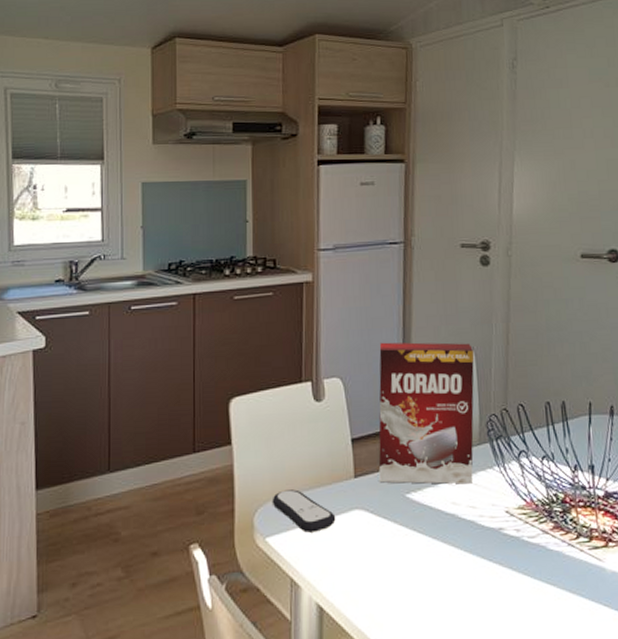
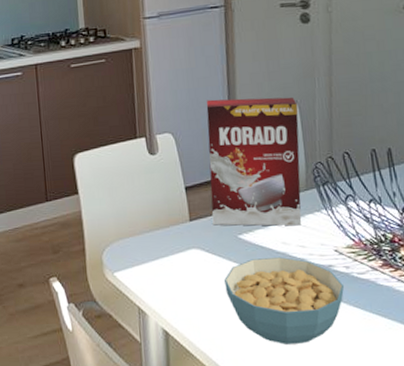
remote control: present [272,489,336,533] -> none [117,232,175,269]
cereal bowl: none [389,519,515,619] -> present [224,257,345,344]

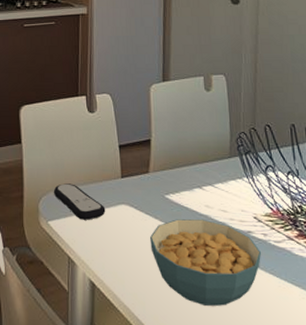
remote control: none [117,232,175,269] -> present [53,183,106,220]
cereal box: present [206,97,302,226] -> none [142,66,226,191]

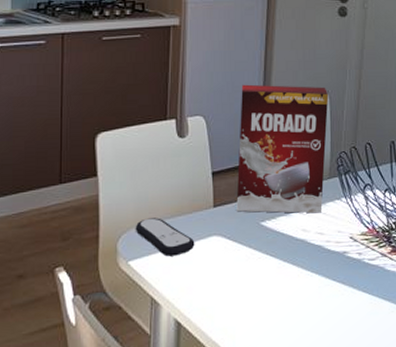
cereal box: none [142,66,226,191] -> present [236,84,329,214]
cereal bowl: present [150,219,262,306] -> none [243,244,356,331]

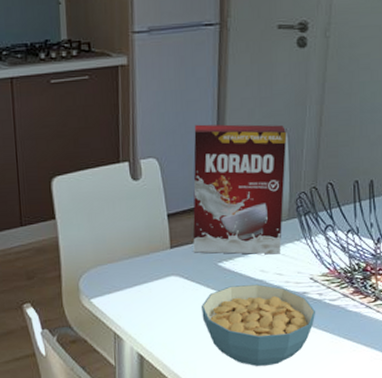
remote control: present [135,217,195,257] -> none [95,258,154,295]
cereal bowl: none [243,244,356,331] -> present [202,284,316,366]

